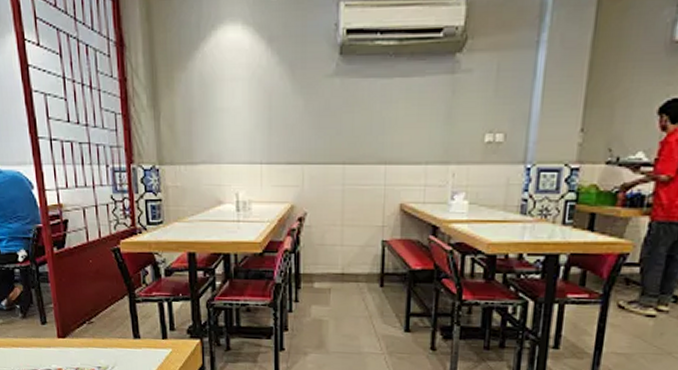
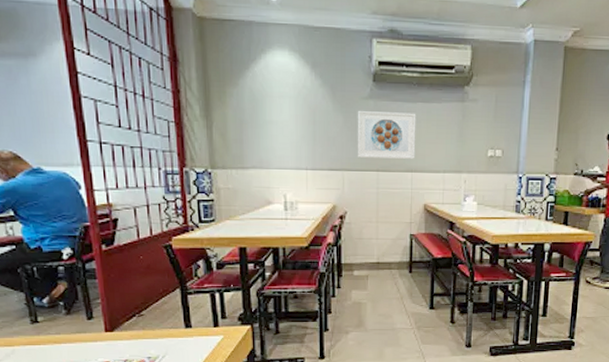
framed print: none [319,91,393,148] -> present [357,111,416,159]

